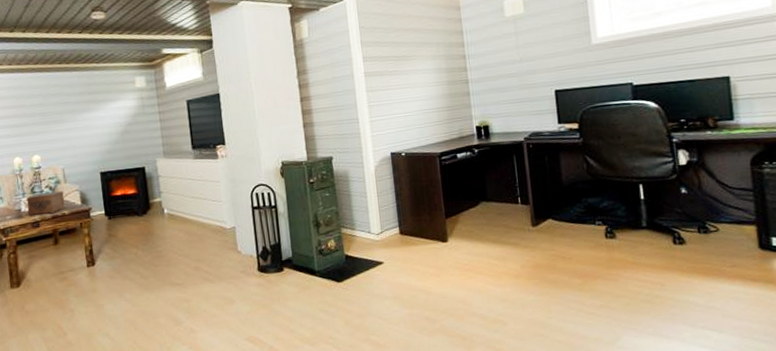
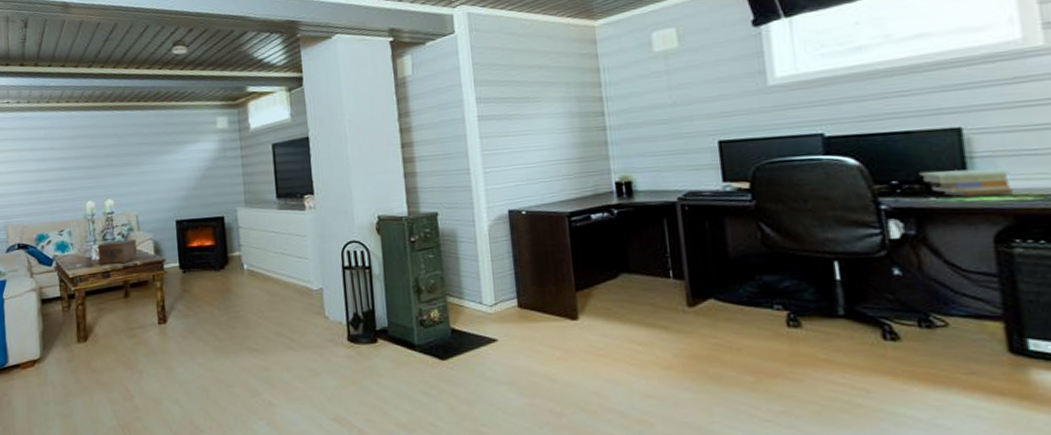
books: none [700,108,764,131] -> present [919,168,1013,197]

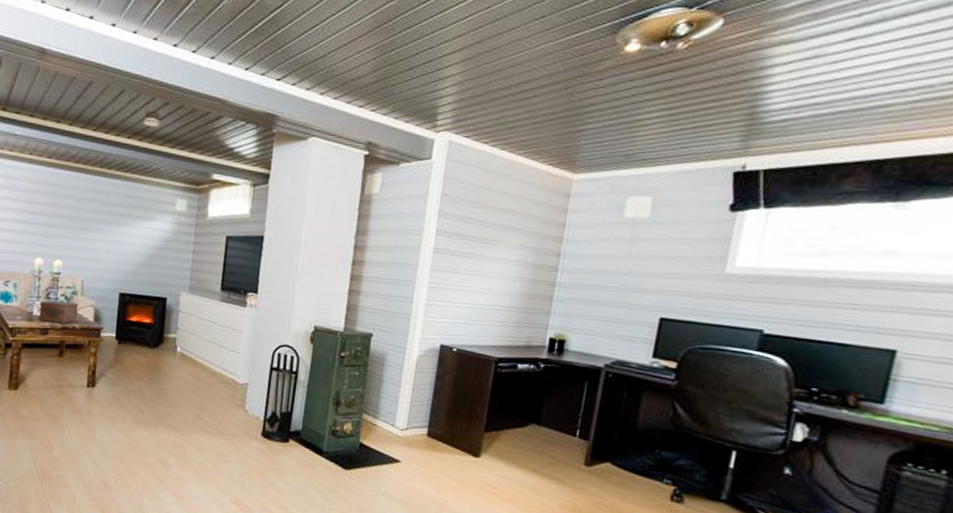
books: present [919,168,1013,197] -> none [840,384,927,423]

